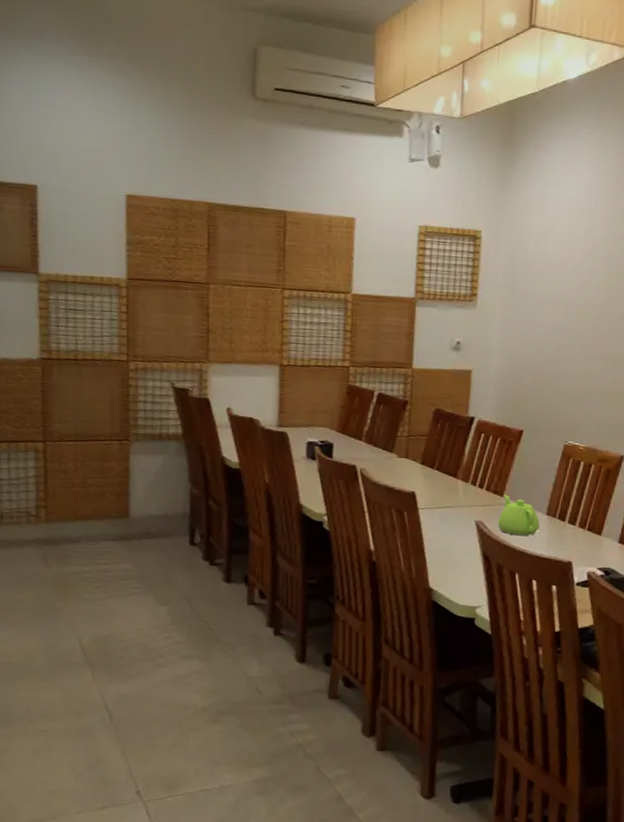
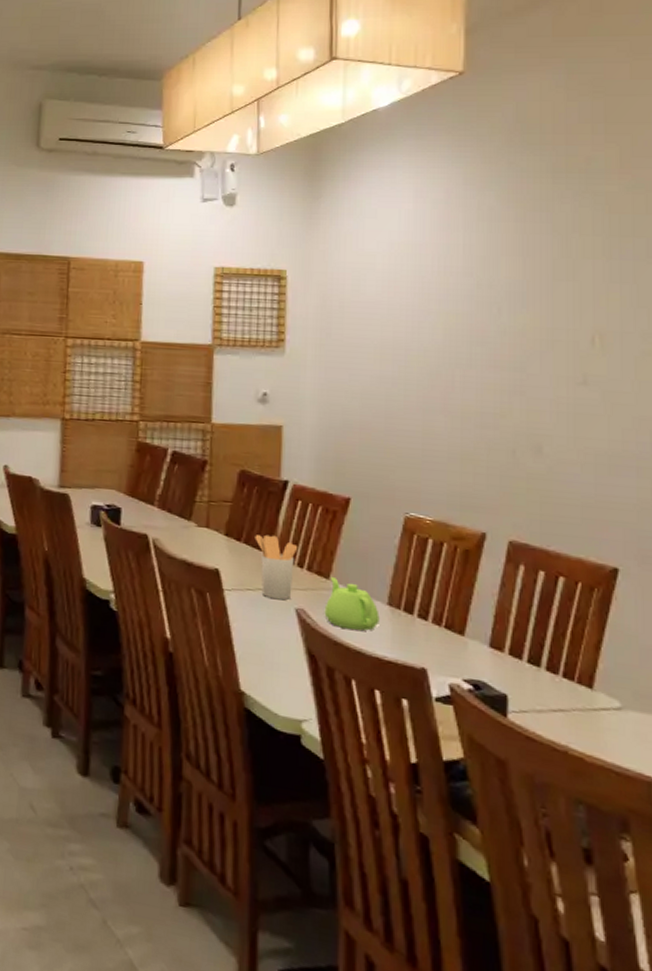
utensil holder: none [445,462,480,515] -> present [255,534,298,600]

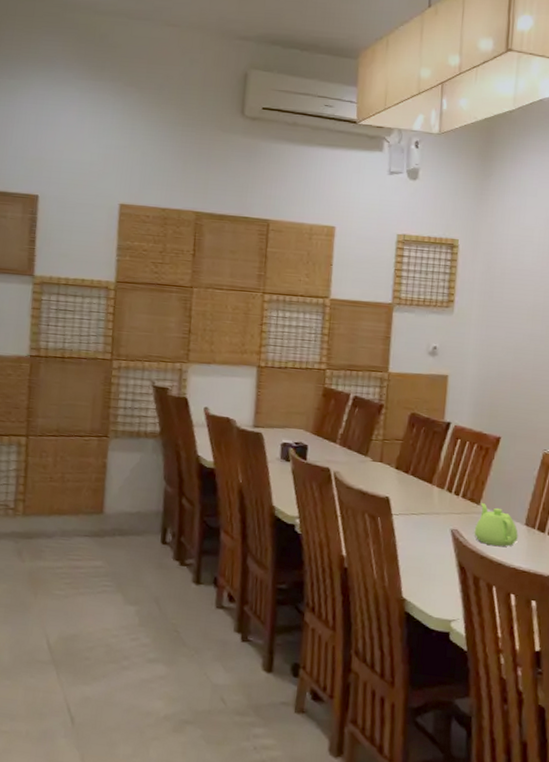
utensil holder: present [255,534,298,600] -> none [420,468,456,523]

